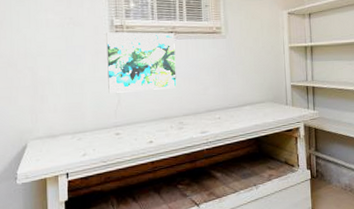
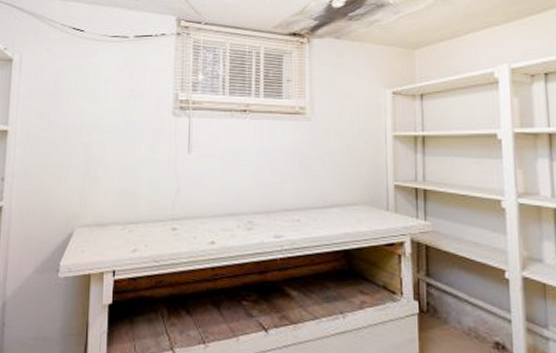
wall art: present [106,32,177,93] -> none [167,108,248,180]

